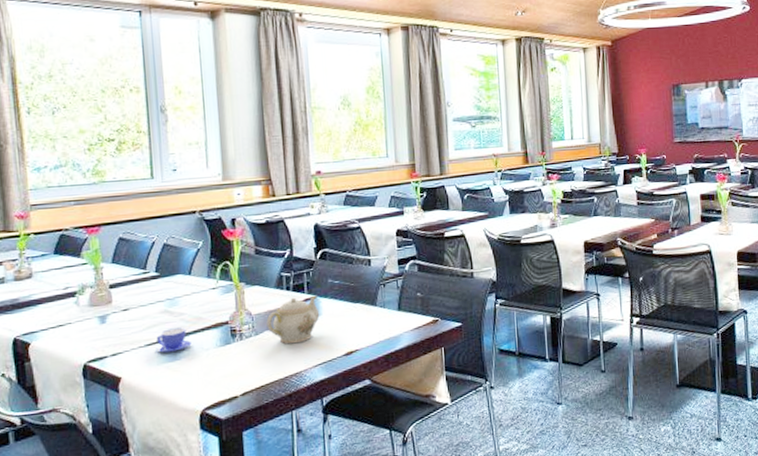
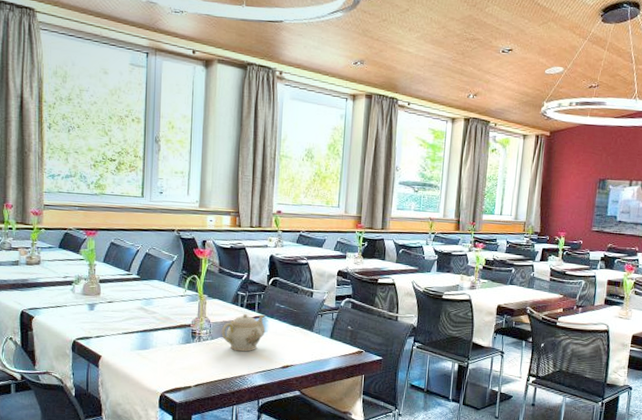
teacup: present [156,327,191,353] -> none [131,323,159,342]

